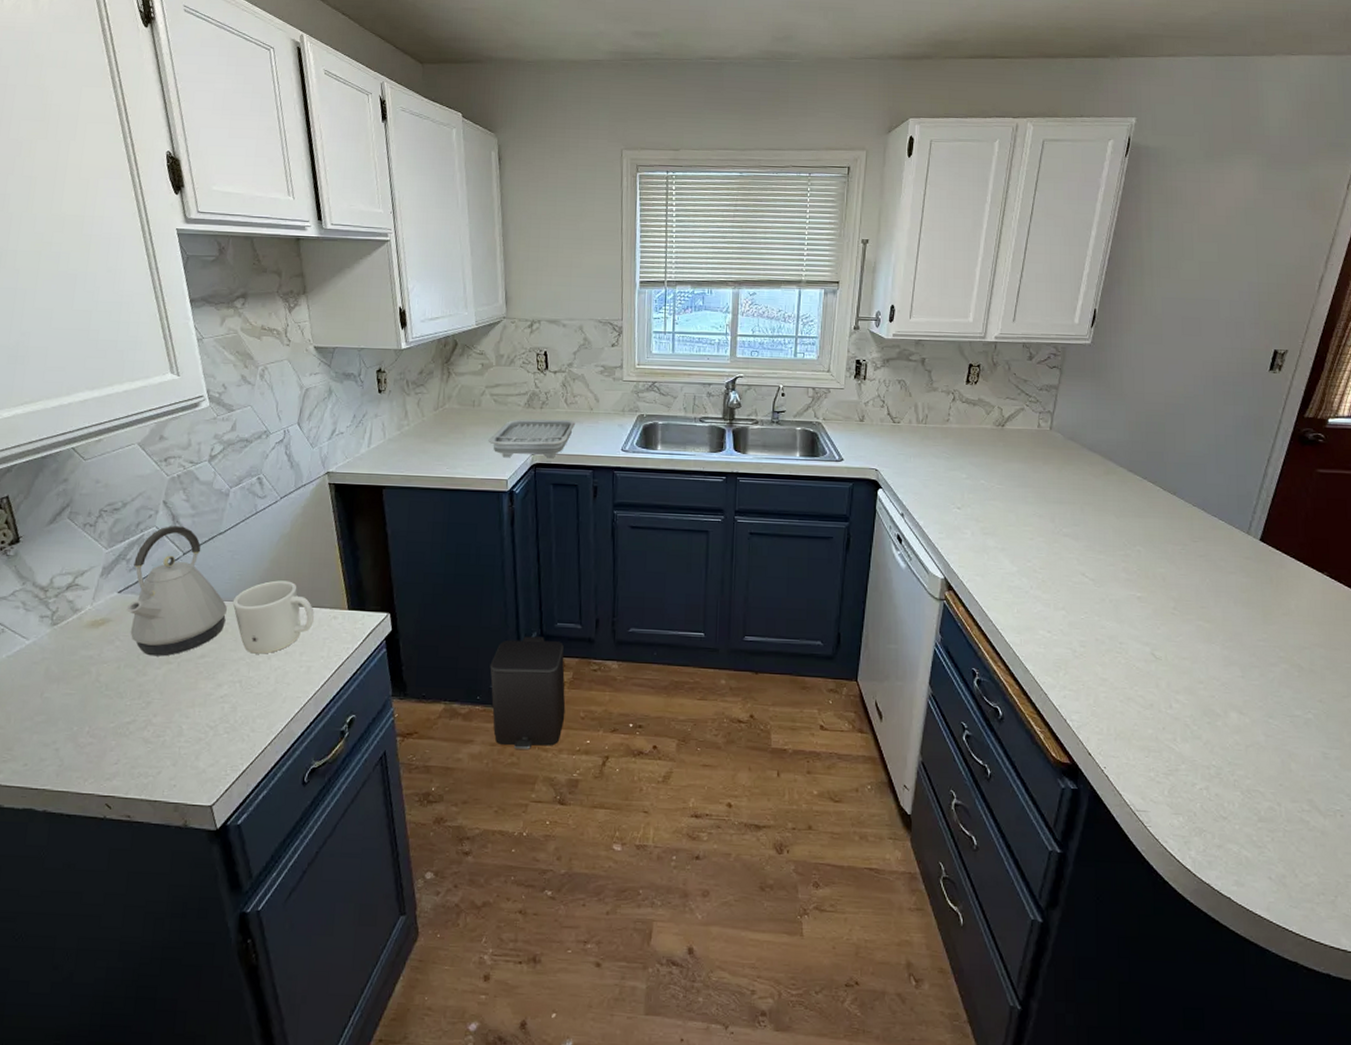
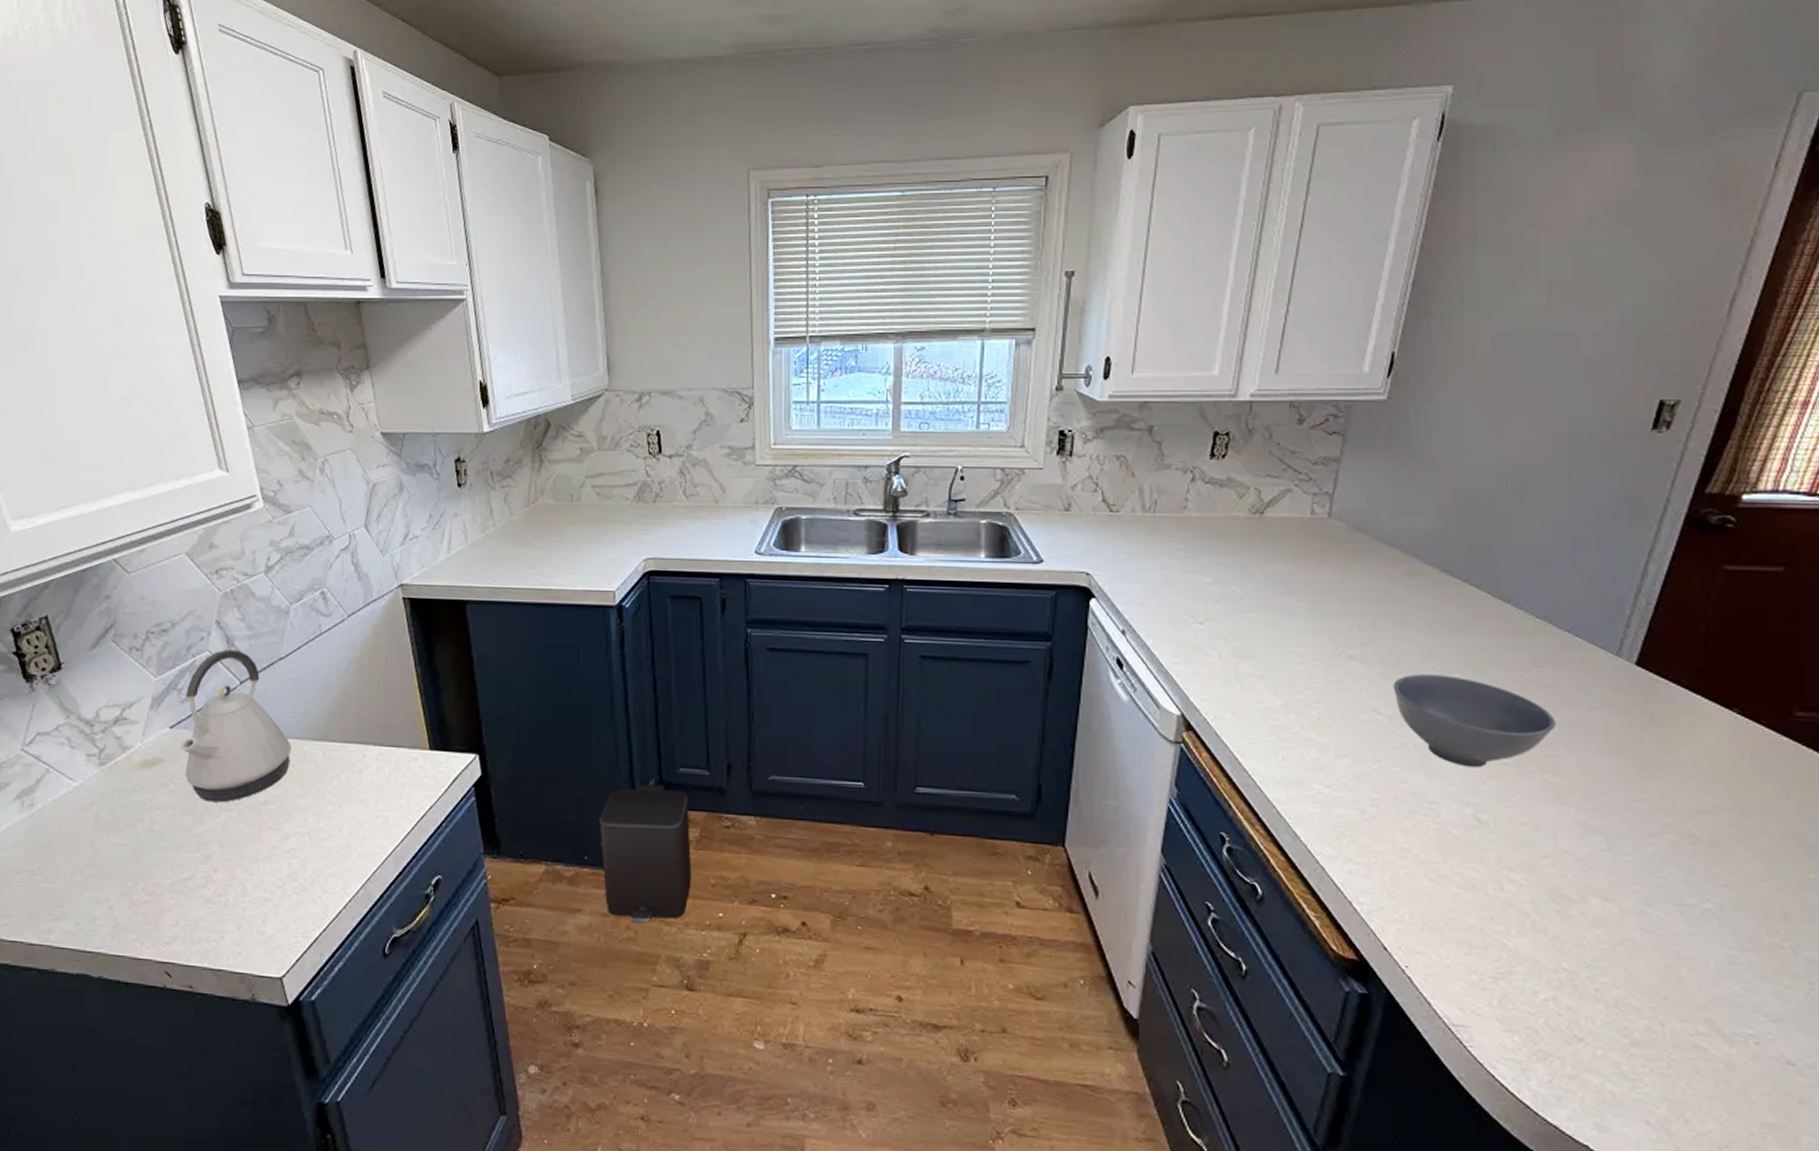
mug: present [232,580,314,654] -> none [297,714,391,802]
dish rack: present [488,419,576,458] -> none [590,515,697,564]
bowl: none [1095,547,1207,617] -> present [1393,674,1555,768]

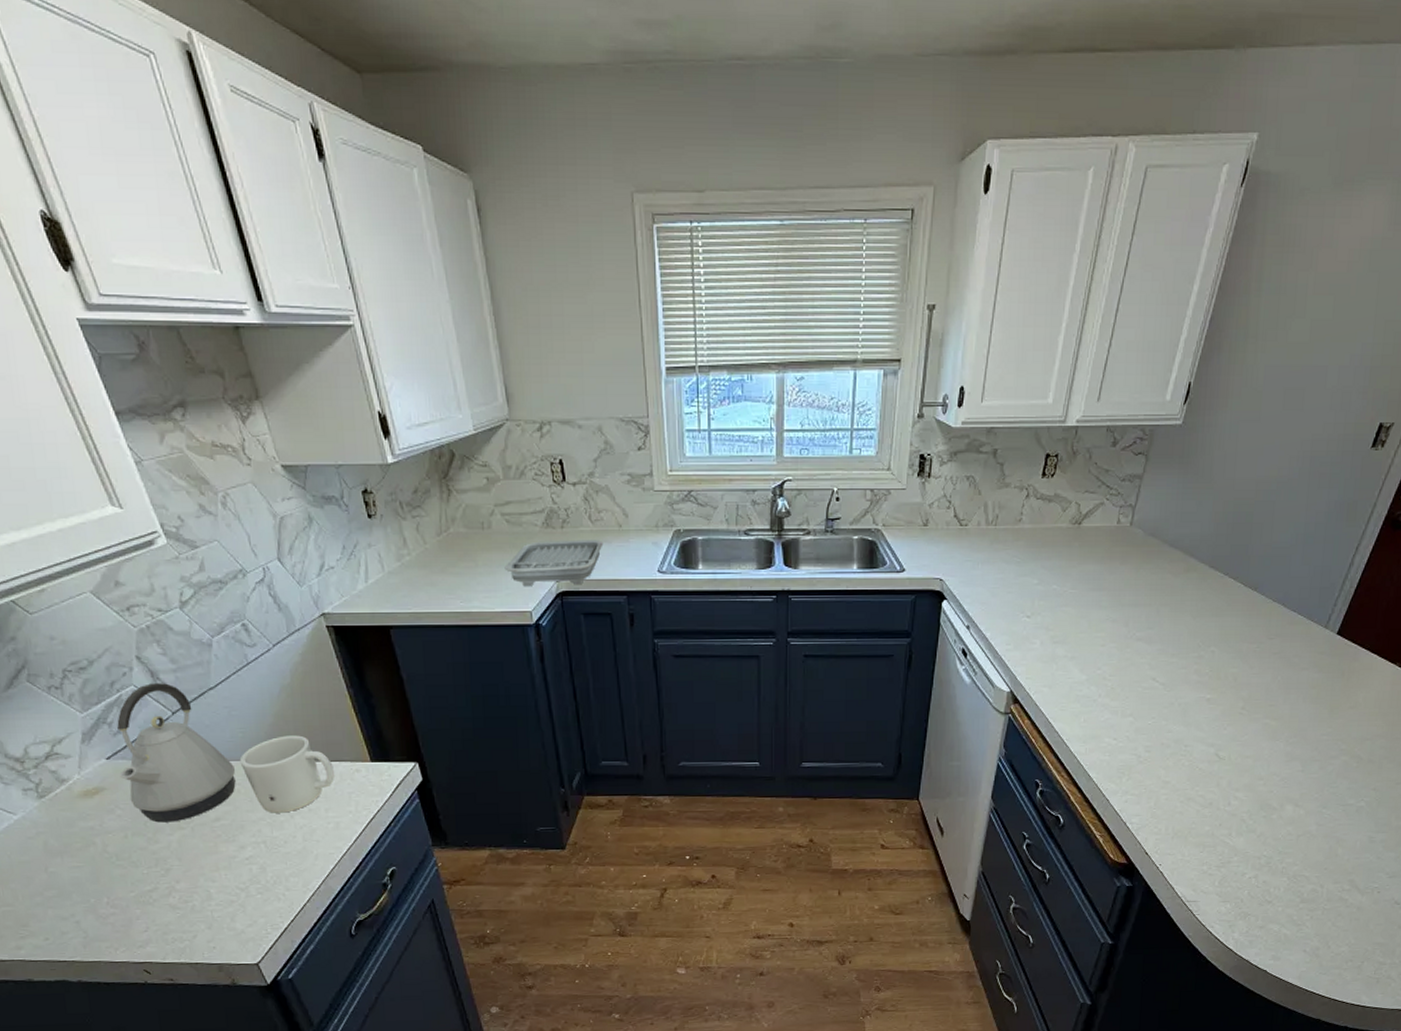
mug: none [297,714,391,802] -> present [239,735,335,813]
dish rack: none [590,515,697,564] -> present [504,539,604,587]
pedal bin: present [599,784,692,924] -> none [534,777,618,889]
bowl: present [1393,674,1555,768] -> none [1167,649,1278,718]

